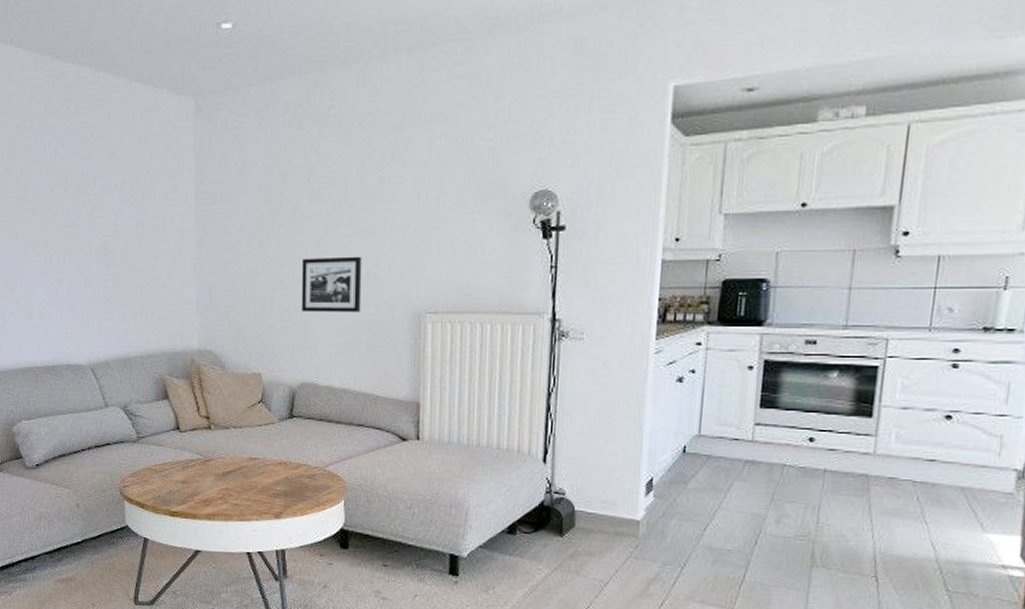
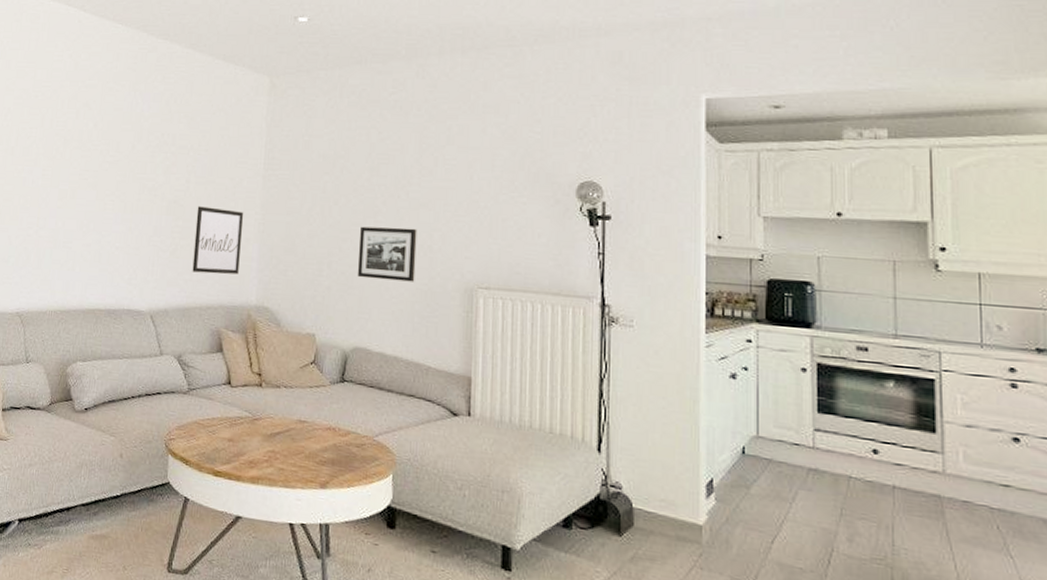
wall art: none [128,250,178,321] -> present [192,206,243,275]

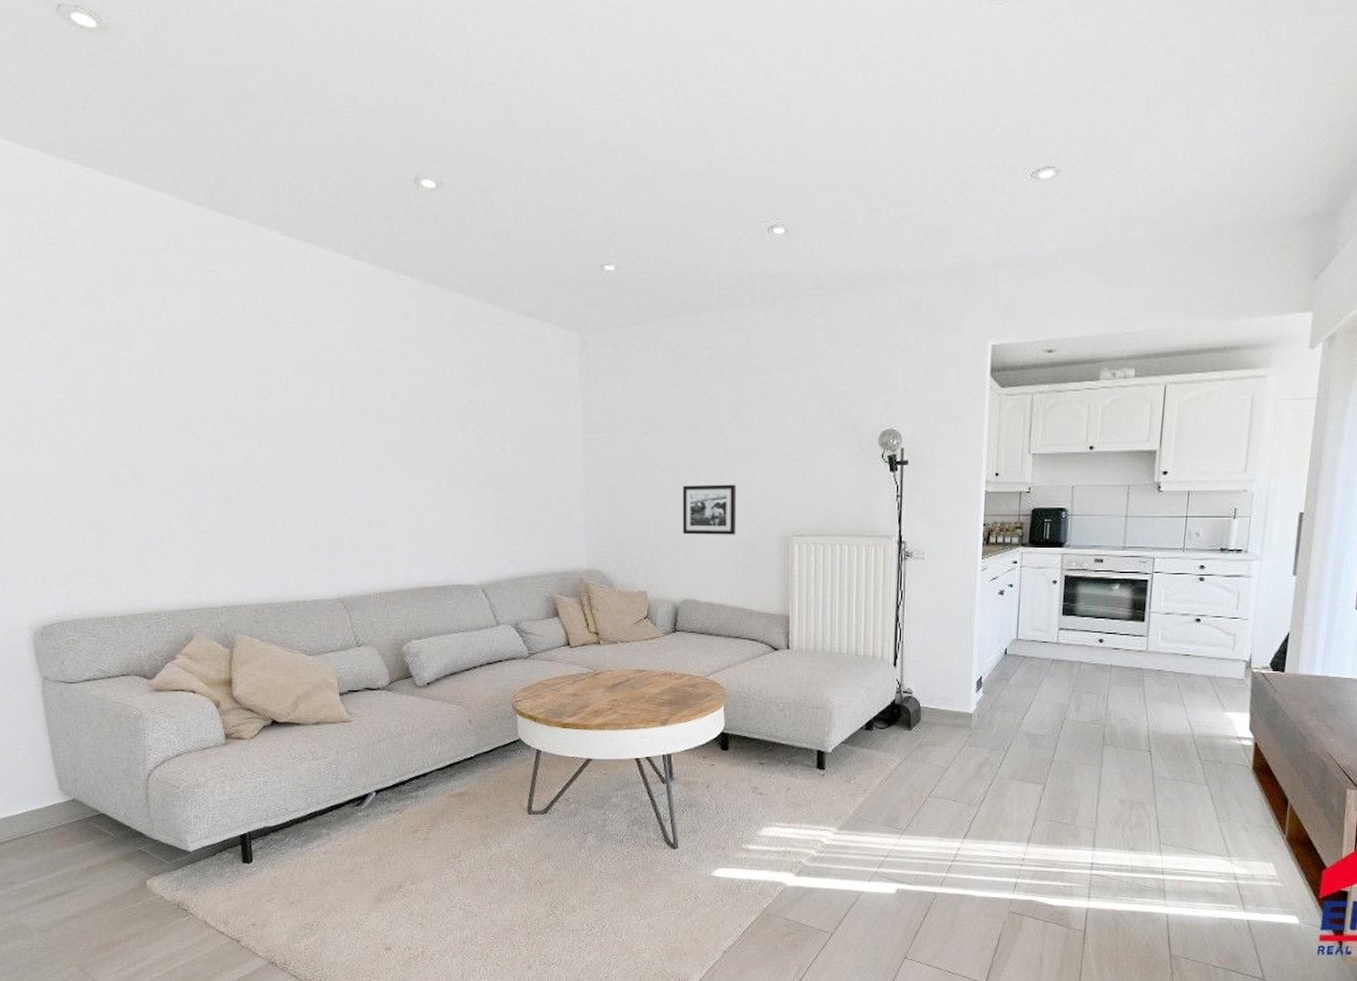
wall art: present [192,206,243,275] -> none [517,475,567,543]

